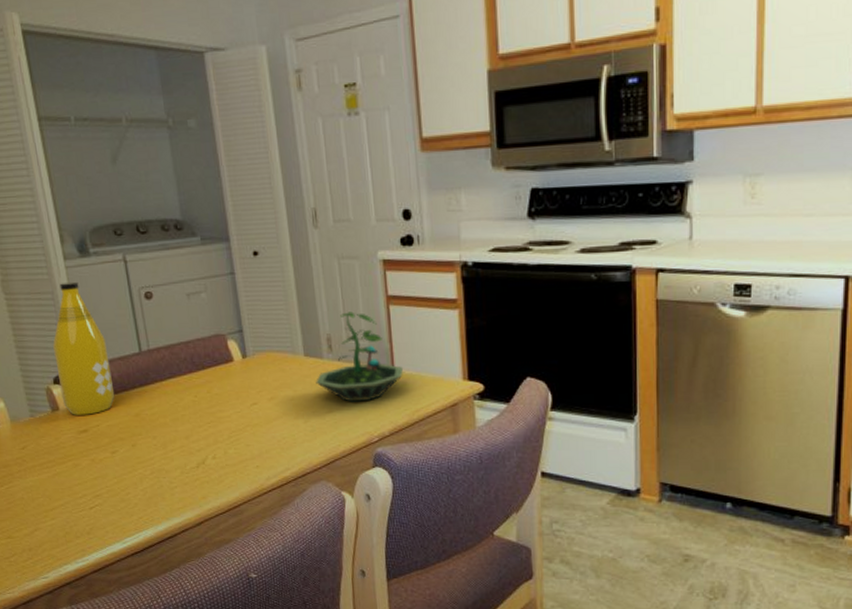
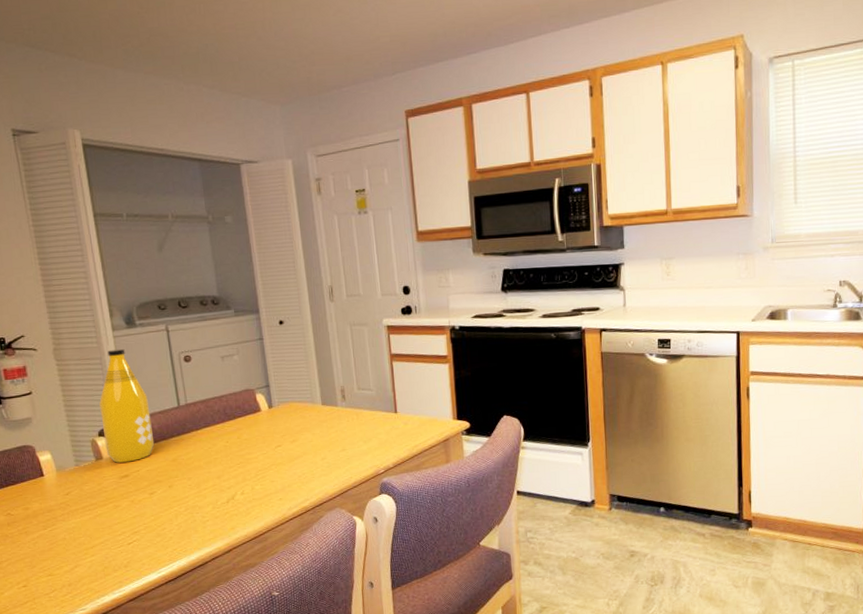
terrarium: present [316,311,404,402] -> none [331,367,405,441]

